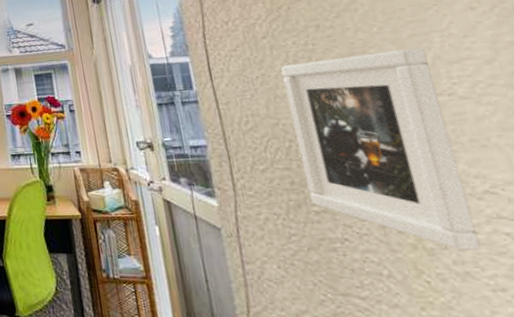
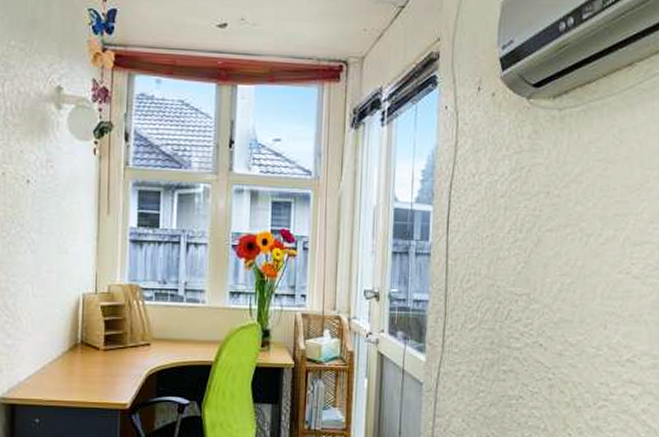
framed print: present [280,48,481,250] -> none [502,226,620,408]

